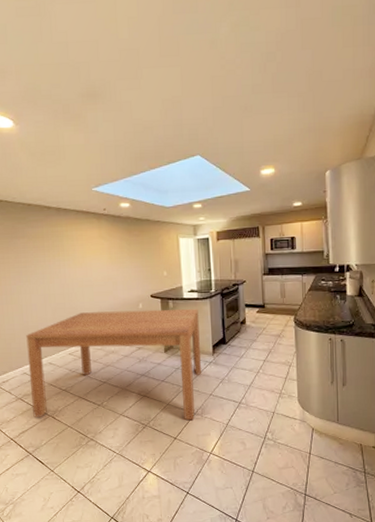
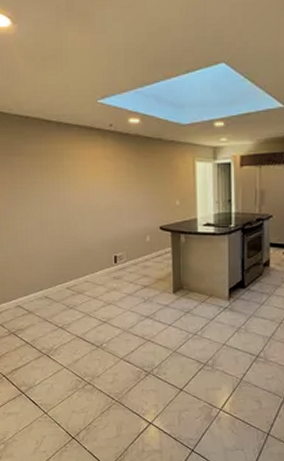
dining table: present [26,309,202,421] -> none [21,243,215,372]

